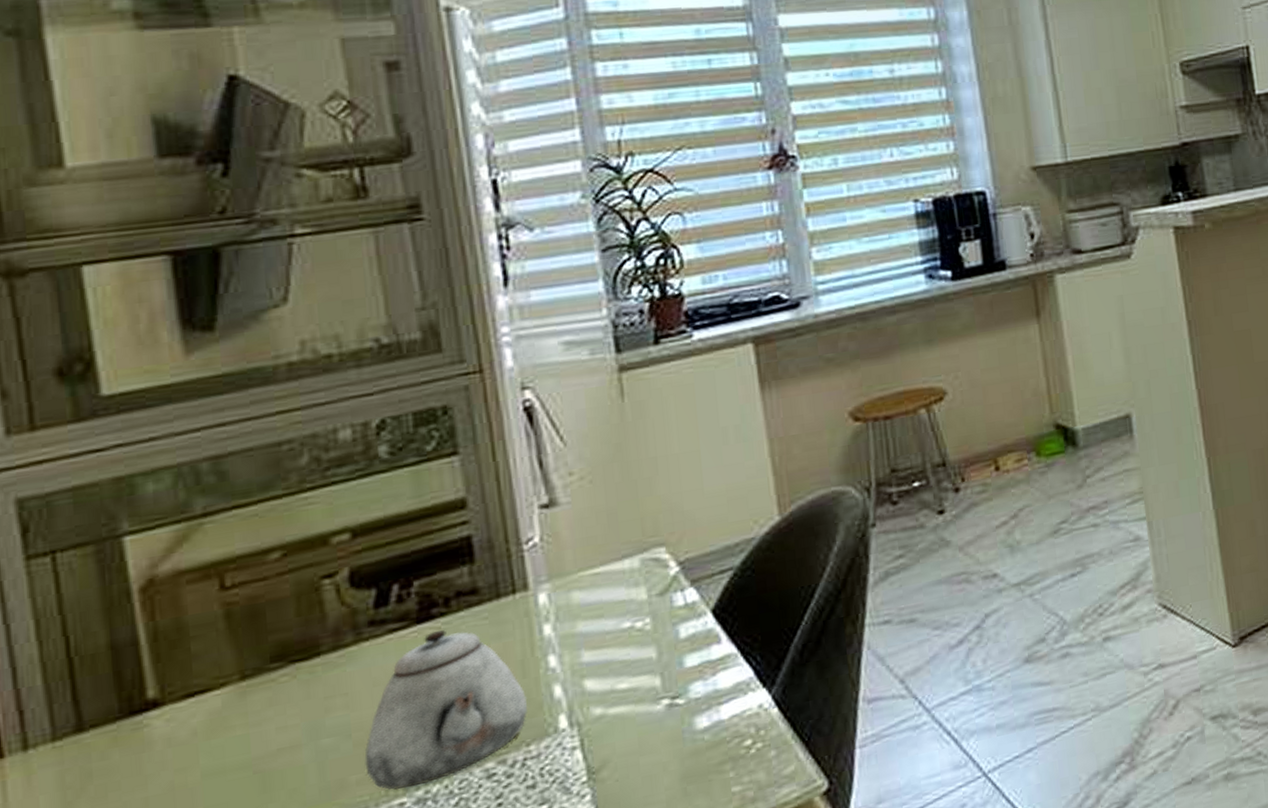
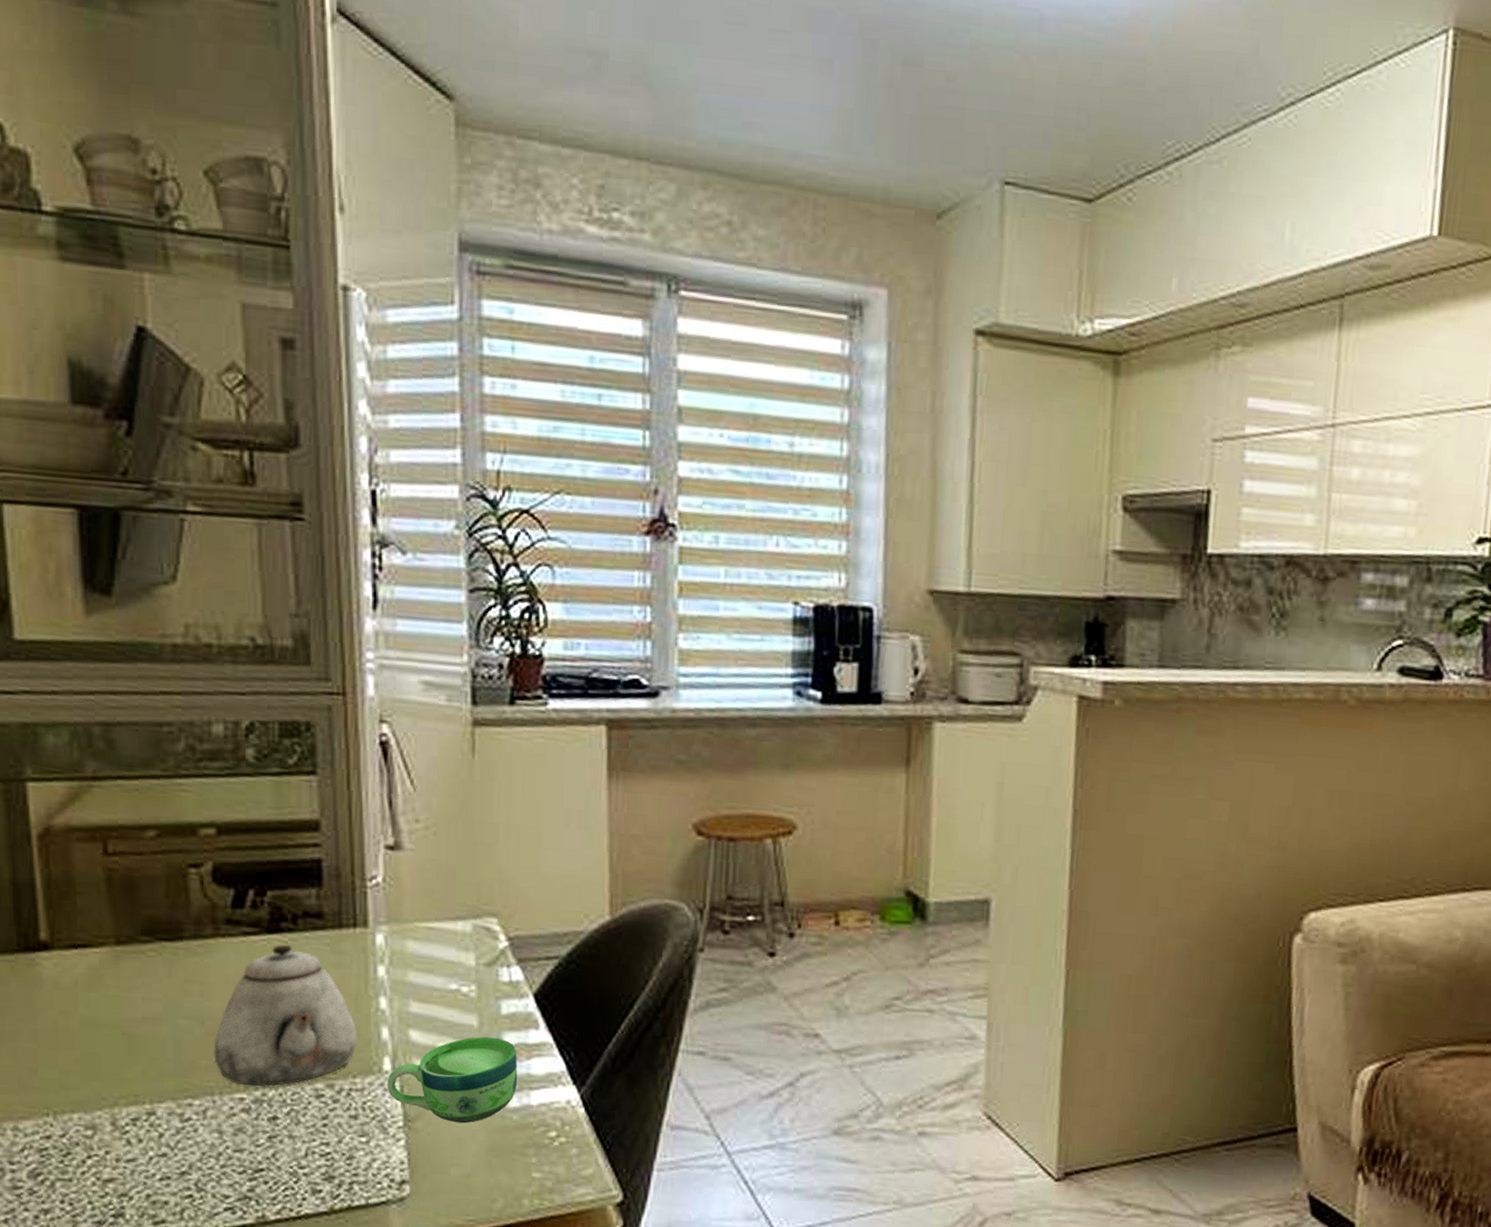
cup: none [565,662,706,762] -> present [387,1036,518,1124]

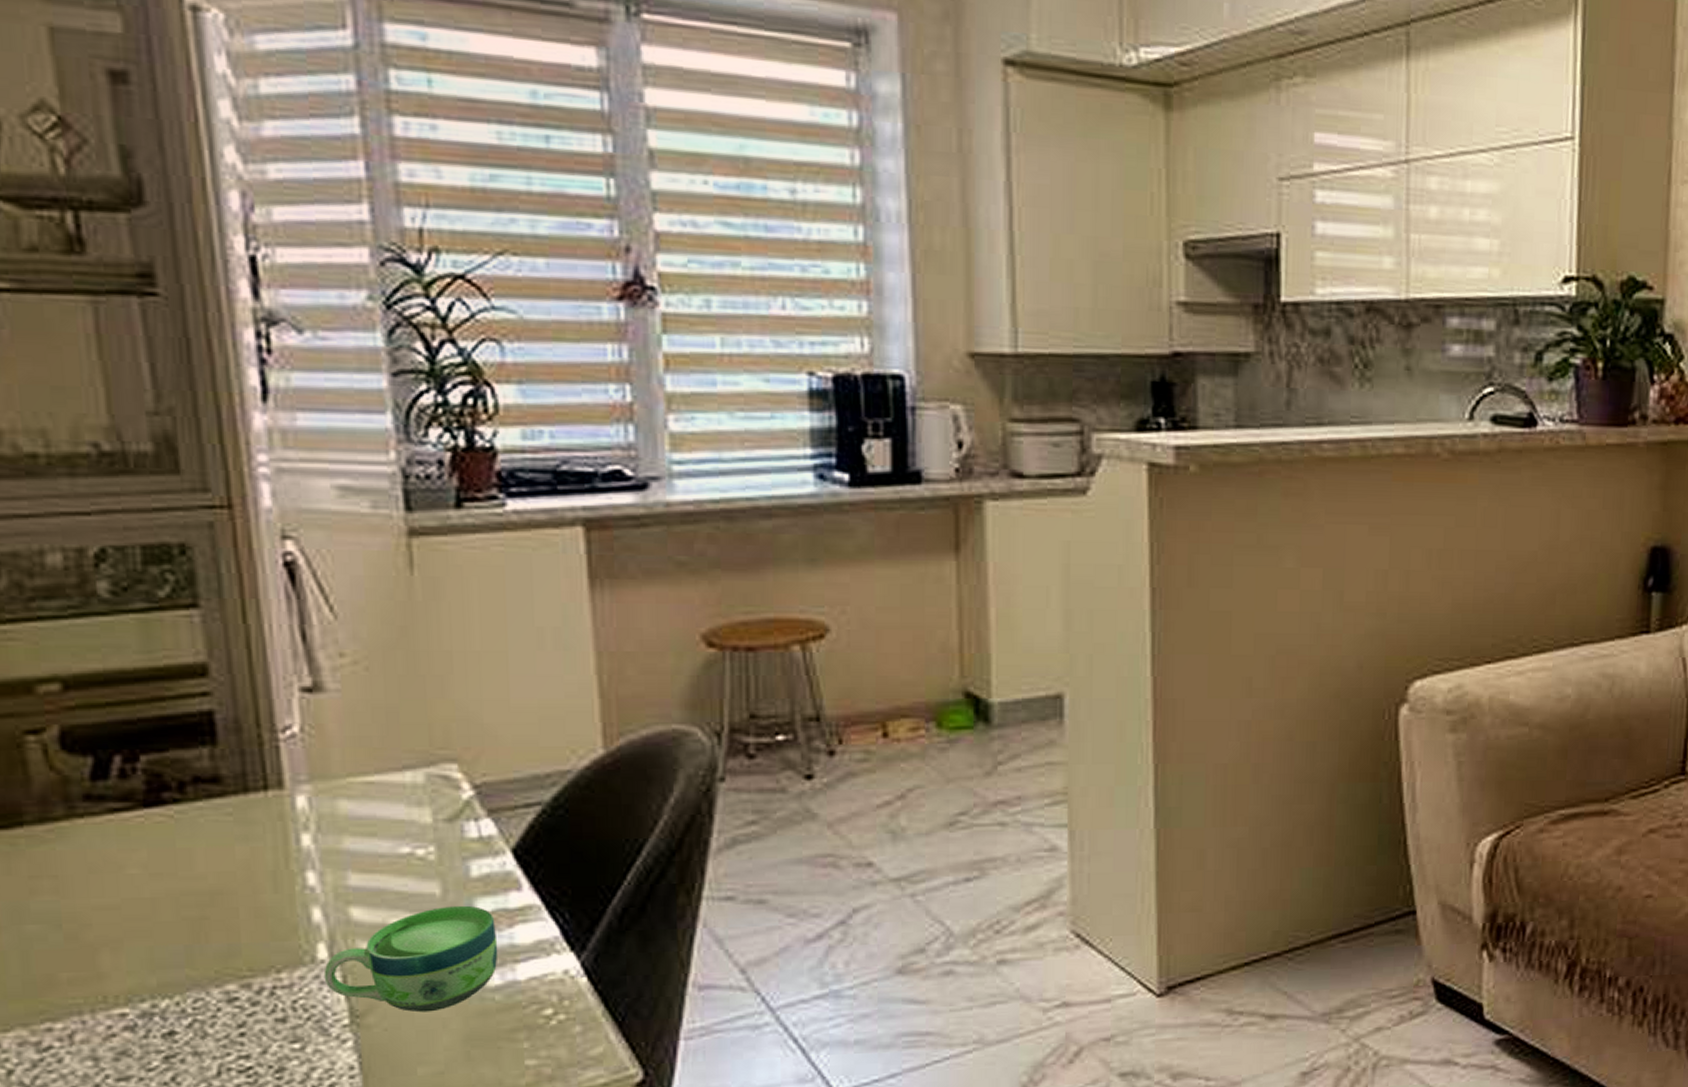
teapot: present [214,944,358,1087] -> none [78,819,279,998]

